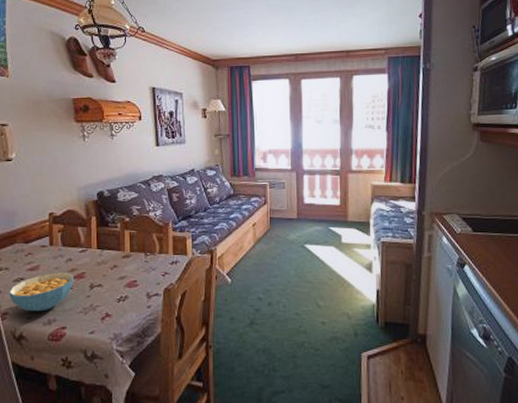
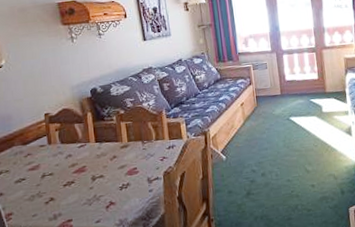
cereal bowl: present [9,272,74,312] -> none [11,167,75,210]

